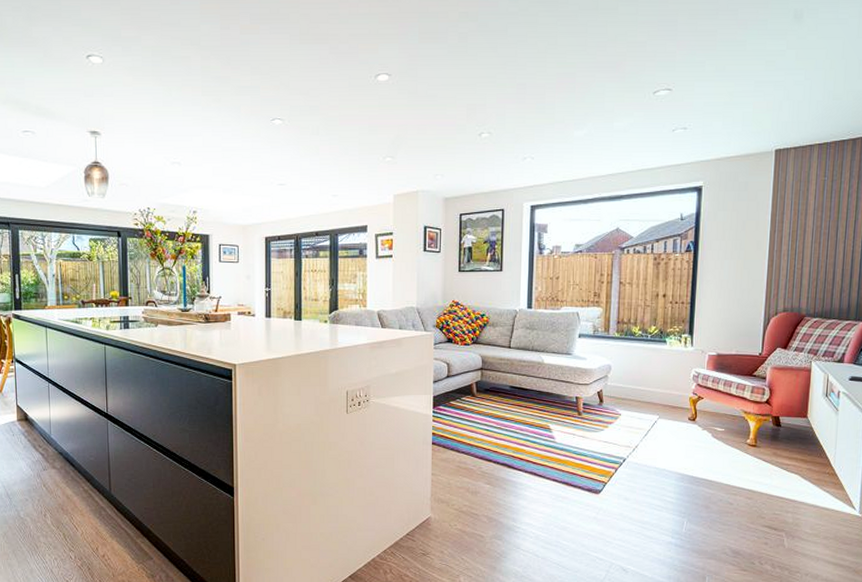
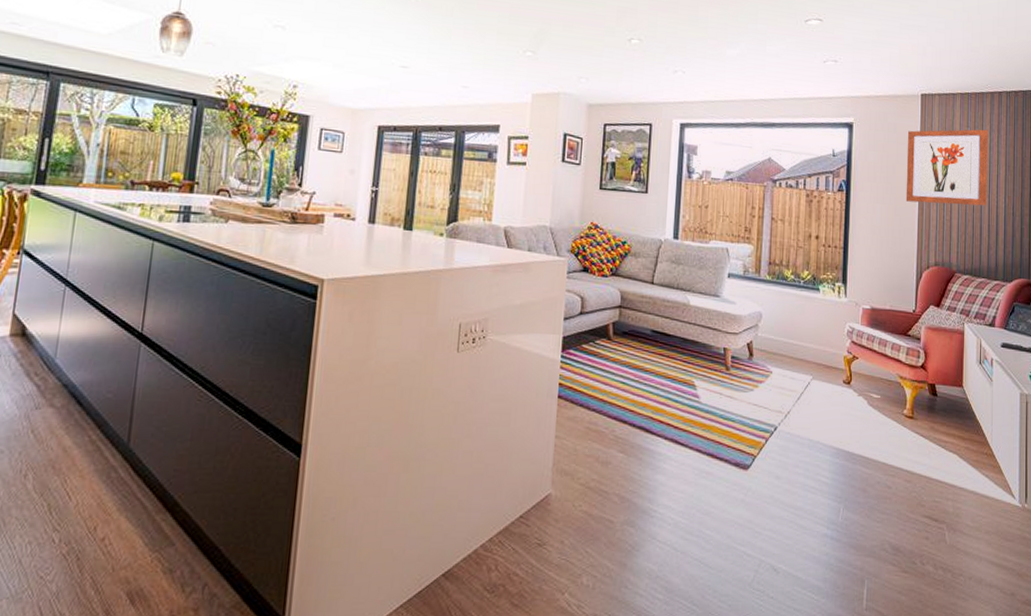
wall art: none [755,177,848,255] -> present [905,129,989,206]

